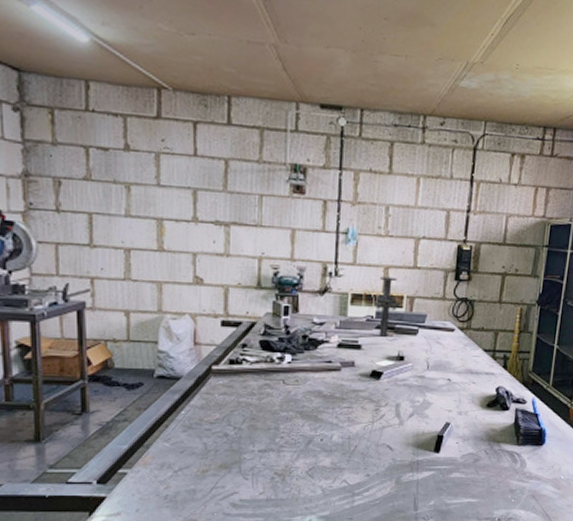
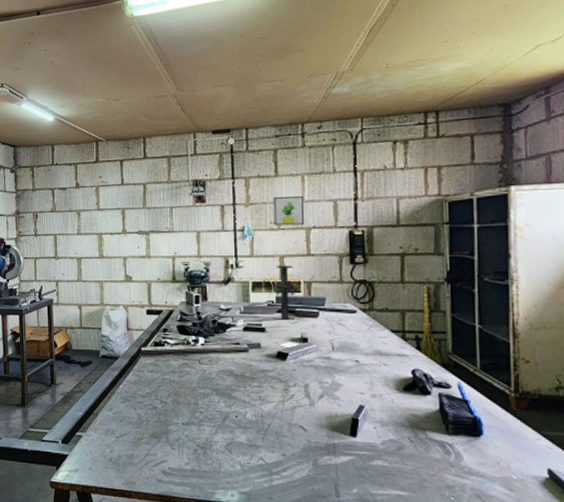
wall art: none [382,197,418,234] -> present [273,196,305,226]

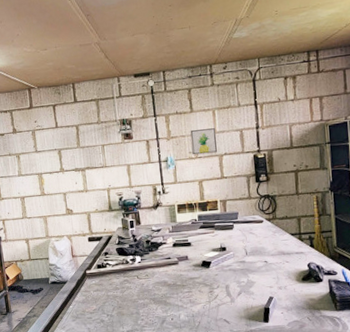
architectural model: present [273,265,298,320] -> none [195,187,216,234]

